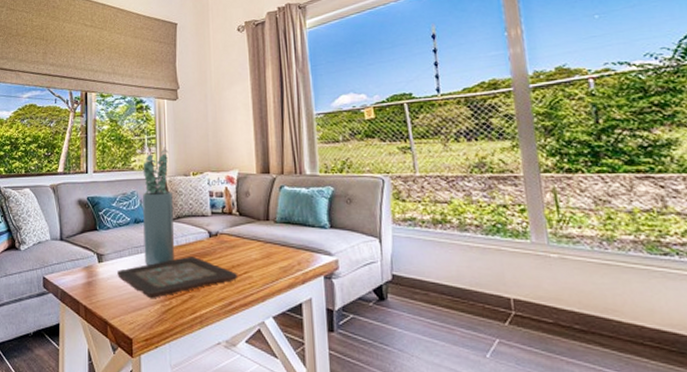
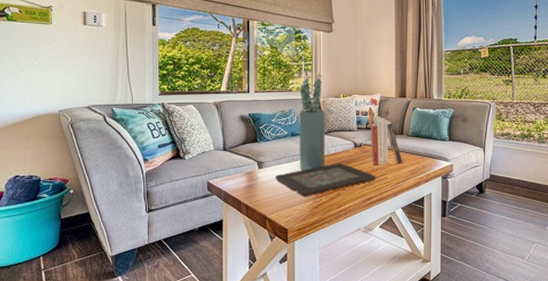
books: none [227,197,271,260] -> present [370,116,403,165]

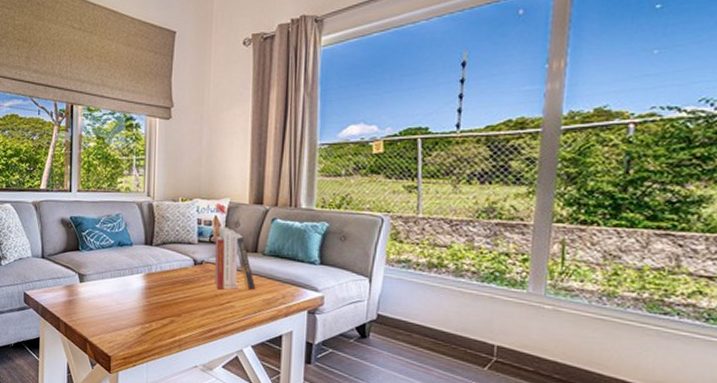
decorative tray: present [276,163,377,196] -> none [99,283,221,320]
vase: present [299,72,325,171] -> none [126,169,159,289]

